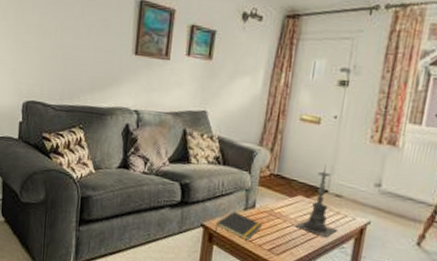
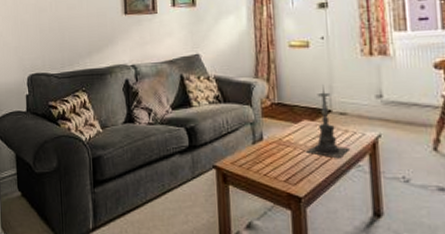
notepad: present [215,211,264,240] -> none [228,146,275,174]

